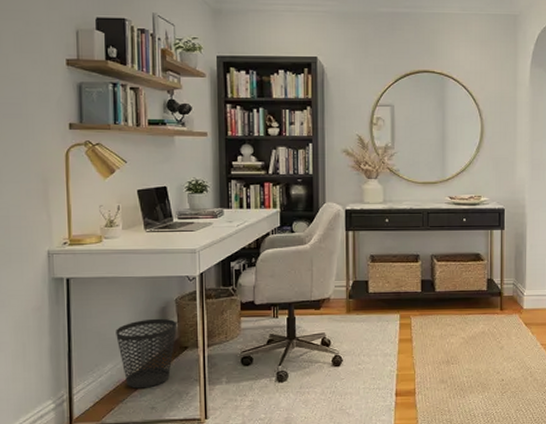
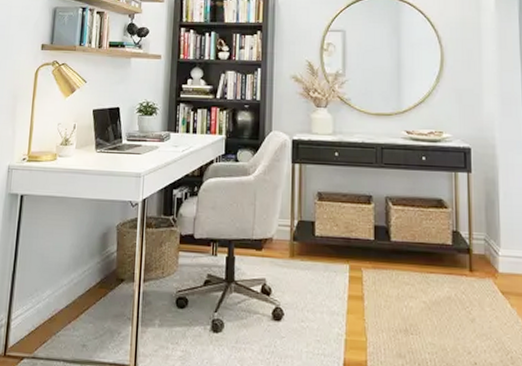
wastebasket: present [116,318,176,389] -> none [57,244,115,322]

